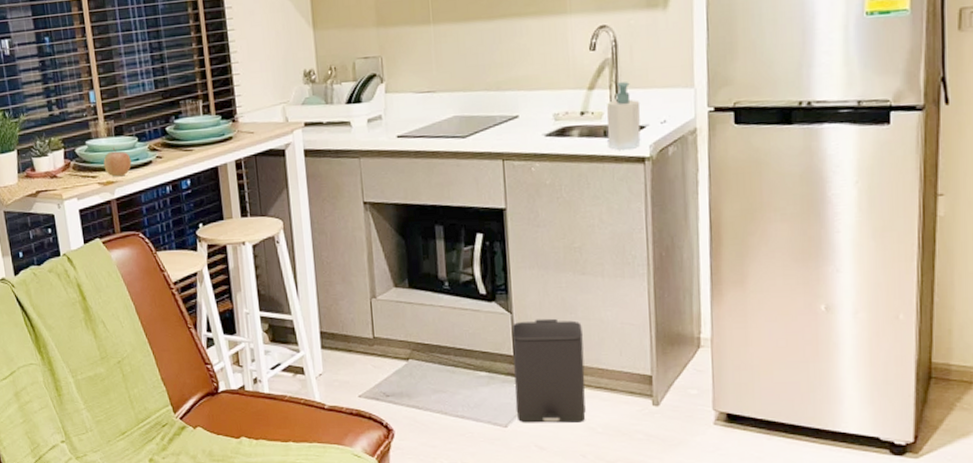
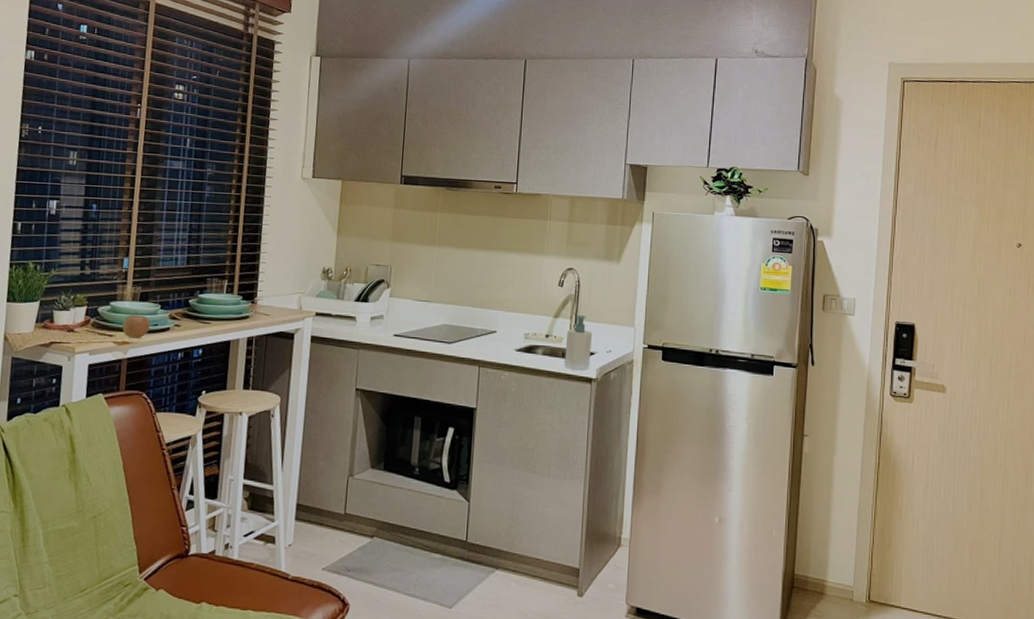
pedal bin: present [511,318,586,423] -> none [461,509,527,608]

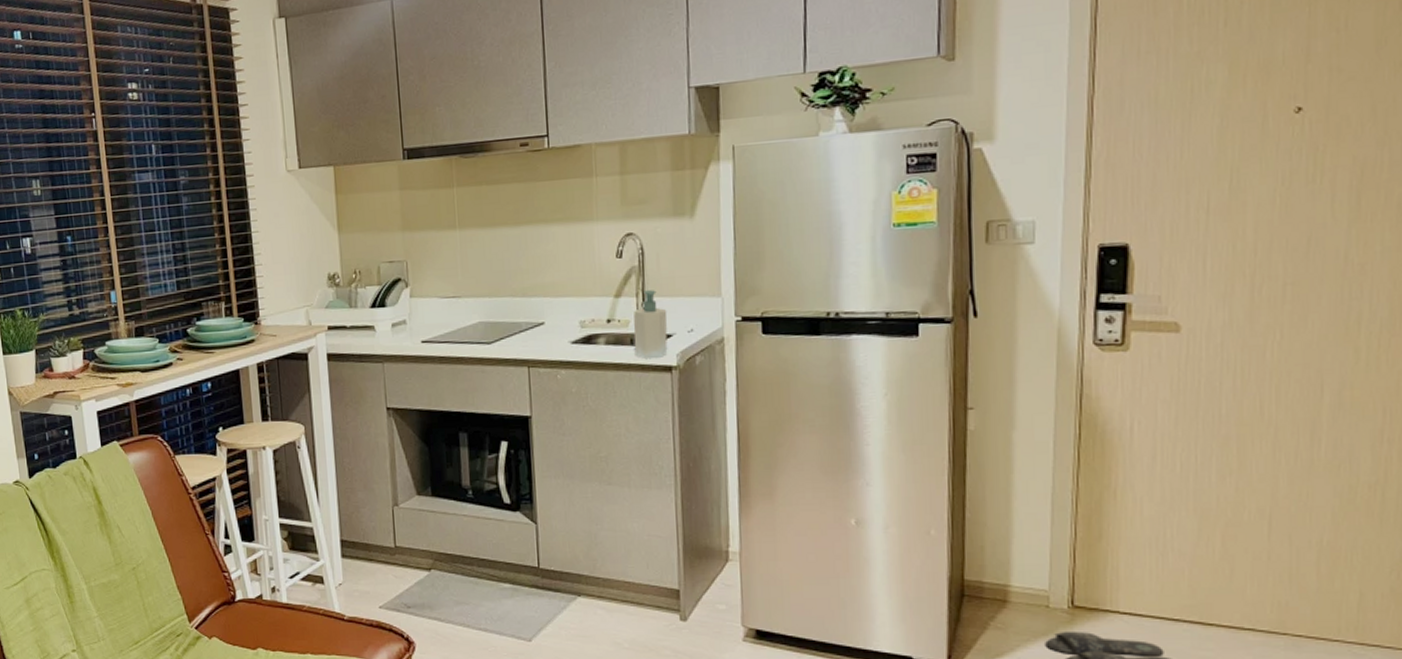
fruit: present [122,311,150,339] -> none [123,348,152,379]

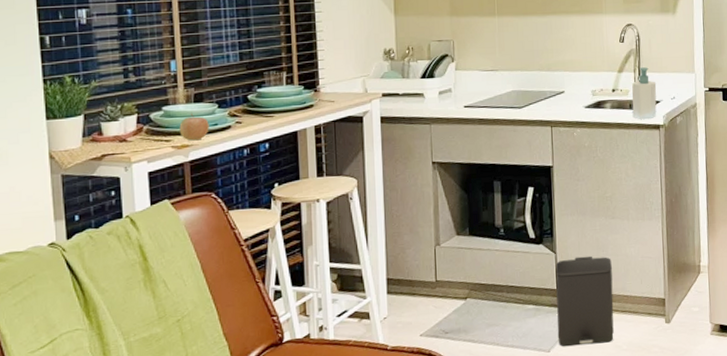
fruit: none [123,348,152,379] -> present [179,113,209,141]
pedal bin: none [536,529,612,637] -> present [555,256,614,346]

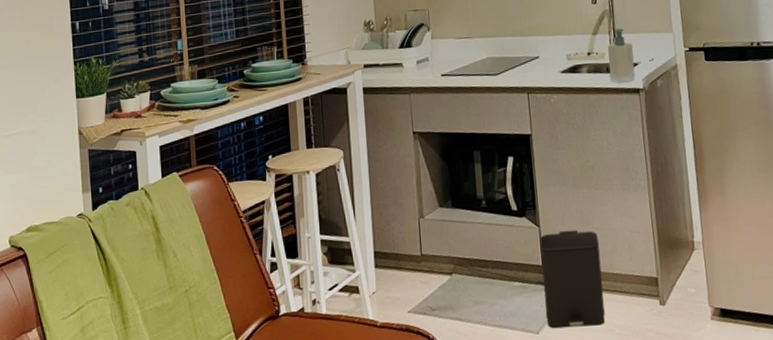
fruit: present [179,113,209,141] -> none [185,89,211,116]

